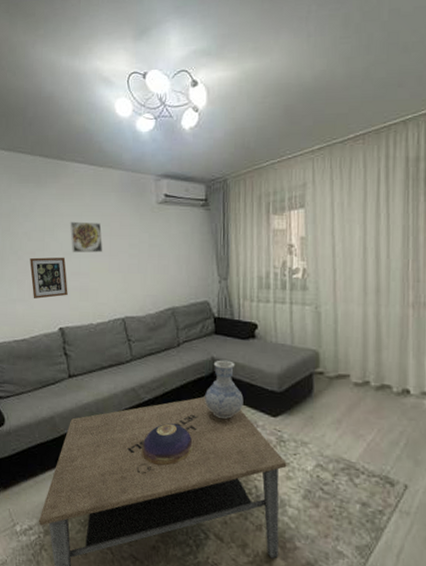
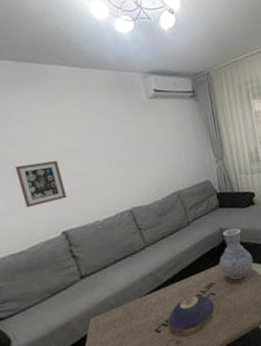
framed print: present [69,221,103,253] -> none [57,122,99,155]

